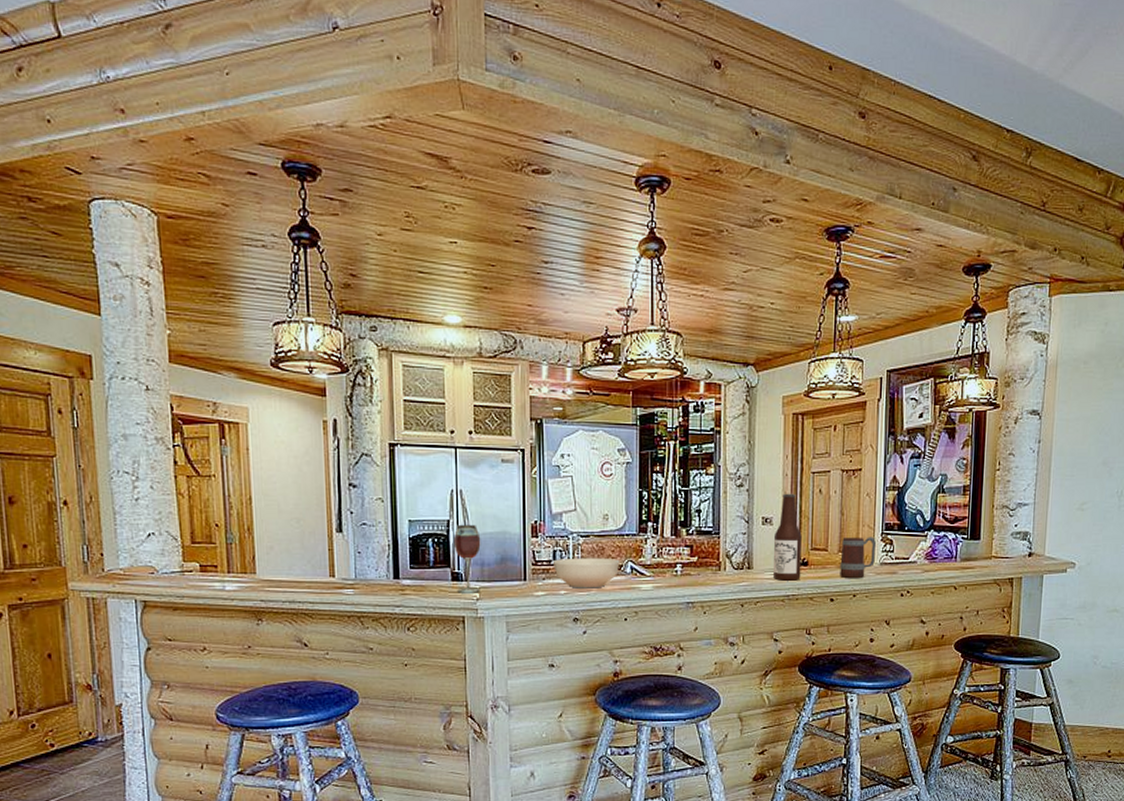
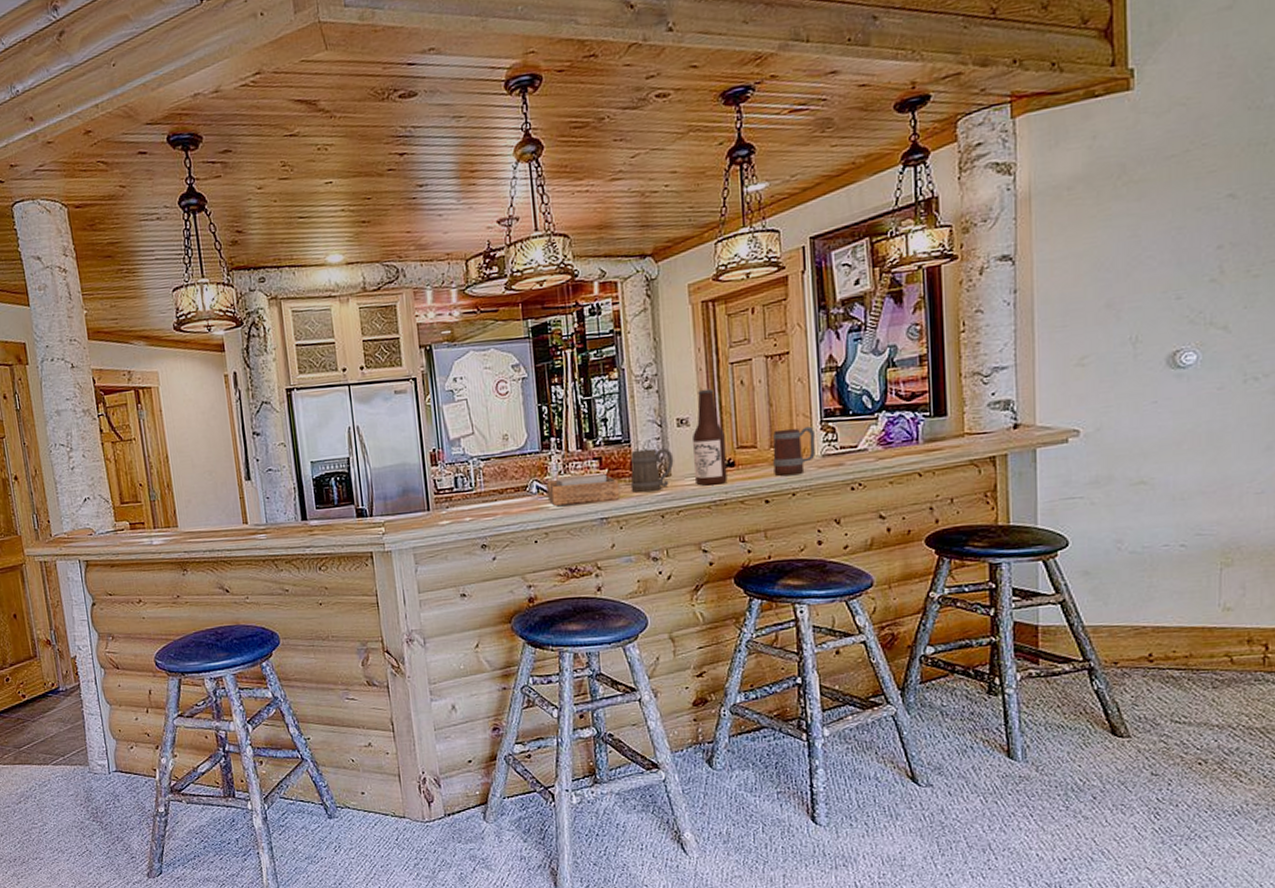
wineglass: present [453,524,481,593] -> none [354,459,386,529]
bowl: present [552,557,620,588] -> none [454,479,525,514]
napkin holder: none [640,560,707,588] -> present [546,473,620,506]
beer mug: none [716,542,757,582] -> present [630,448,674,493]

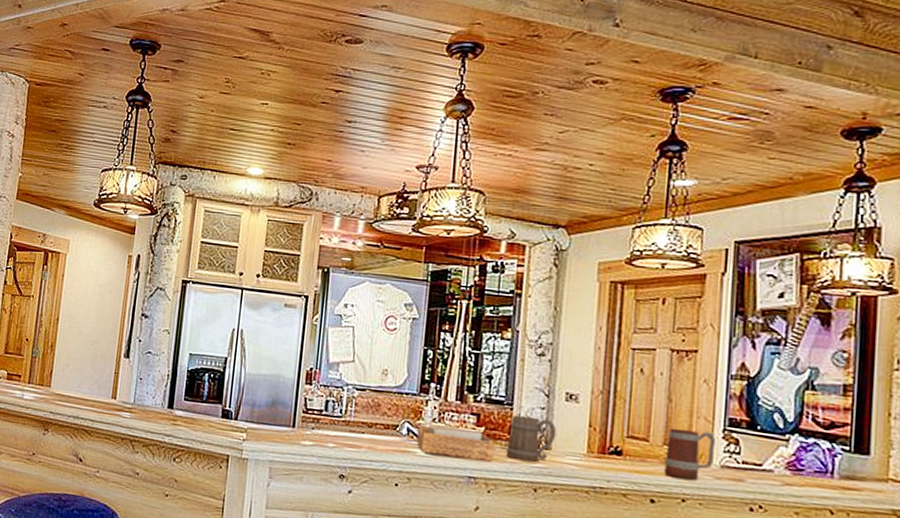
root beer bottle: present [692,388,728,486] -> none [575,368,616,471]

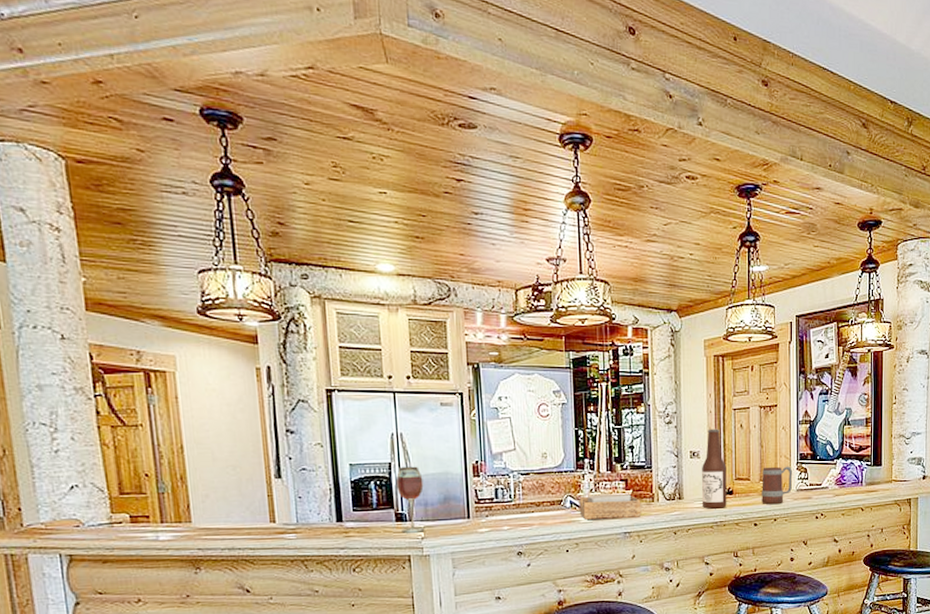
wineglass: none [225,363,255,434] -> present [395,466,425,533]
beer mug: present [506,415,557,463] -> none [650,475,686,513]
root beer bottle: none [575,368,616,471] -> present [701,428,727,509]

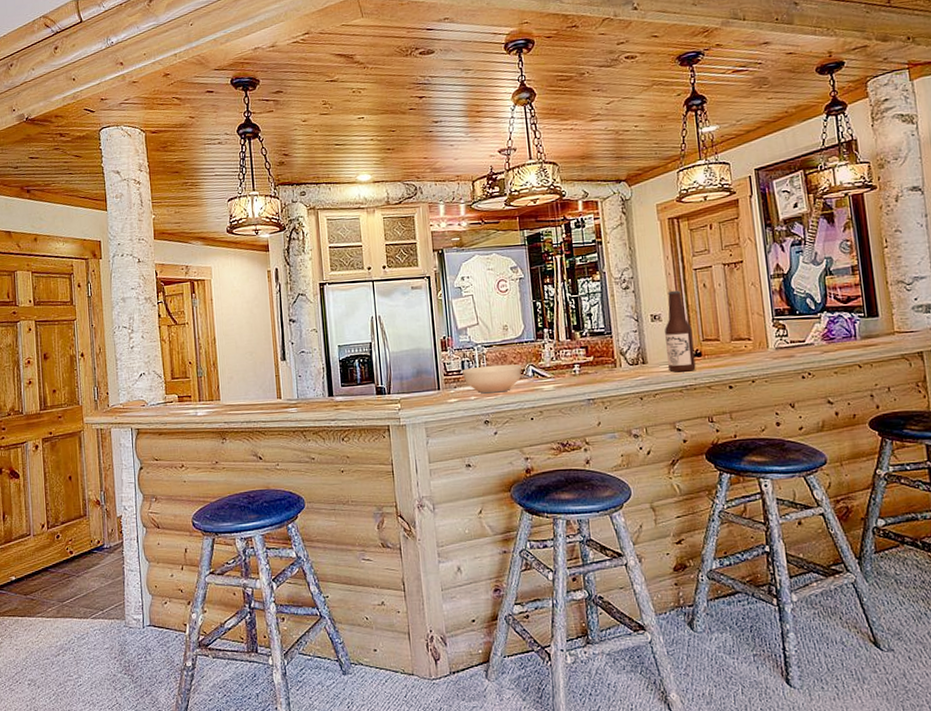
wineglass: present [395,466,425,533] -> none [375,344,401,405]
bowl: none [494,494,560,524] -> present [461,364,522,394]
napkin holder: present [579,493,642,520] -> none [540,360,604,388]
beer mug: present [761,466,793,505] -> none [733,323,770,365]

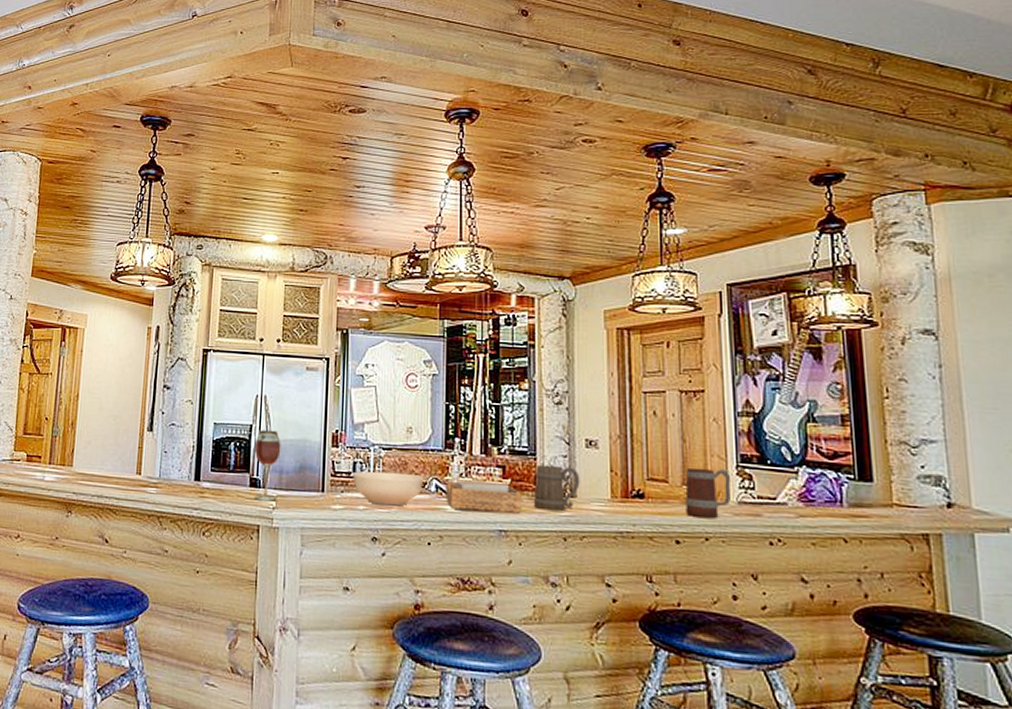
wineglass: none [375,344,401,405] -> present [254,429,281,502]
napkin holder: none [540,360,604,388] -> present [445,480,522,515]
beer mug: none [612,340,650,378] -> present [533,464,580,512]
root beer bottle: present [664,290,696,373] -> none [600,413,636,515]
beer mug: none [733,323,770,365] -> present [685,467,732,519]

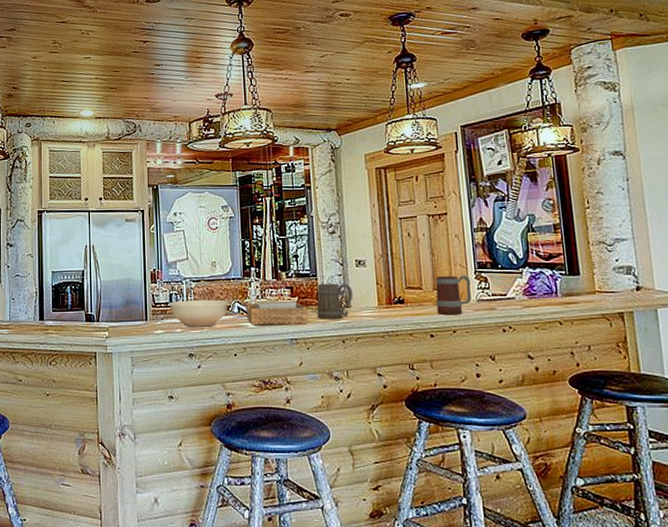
wineglass: present [254,429,281,502] -> none [87,273,109,332]

